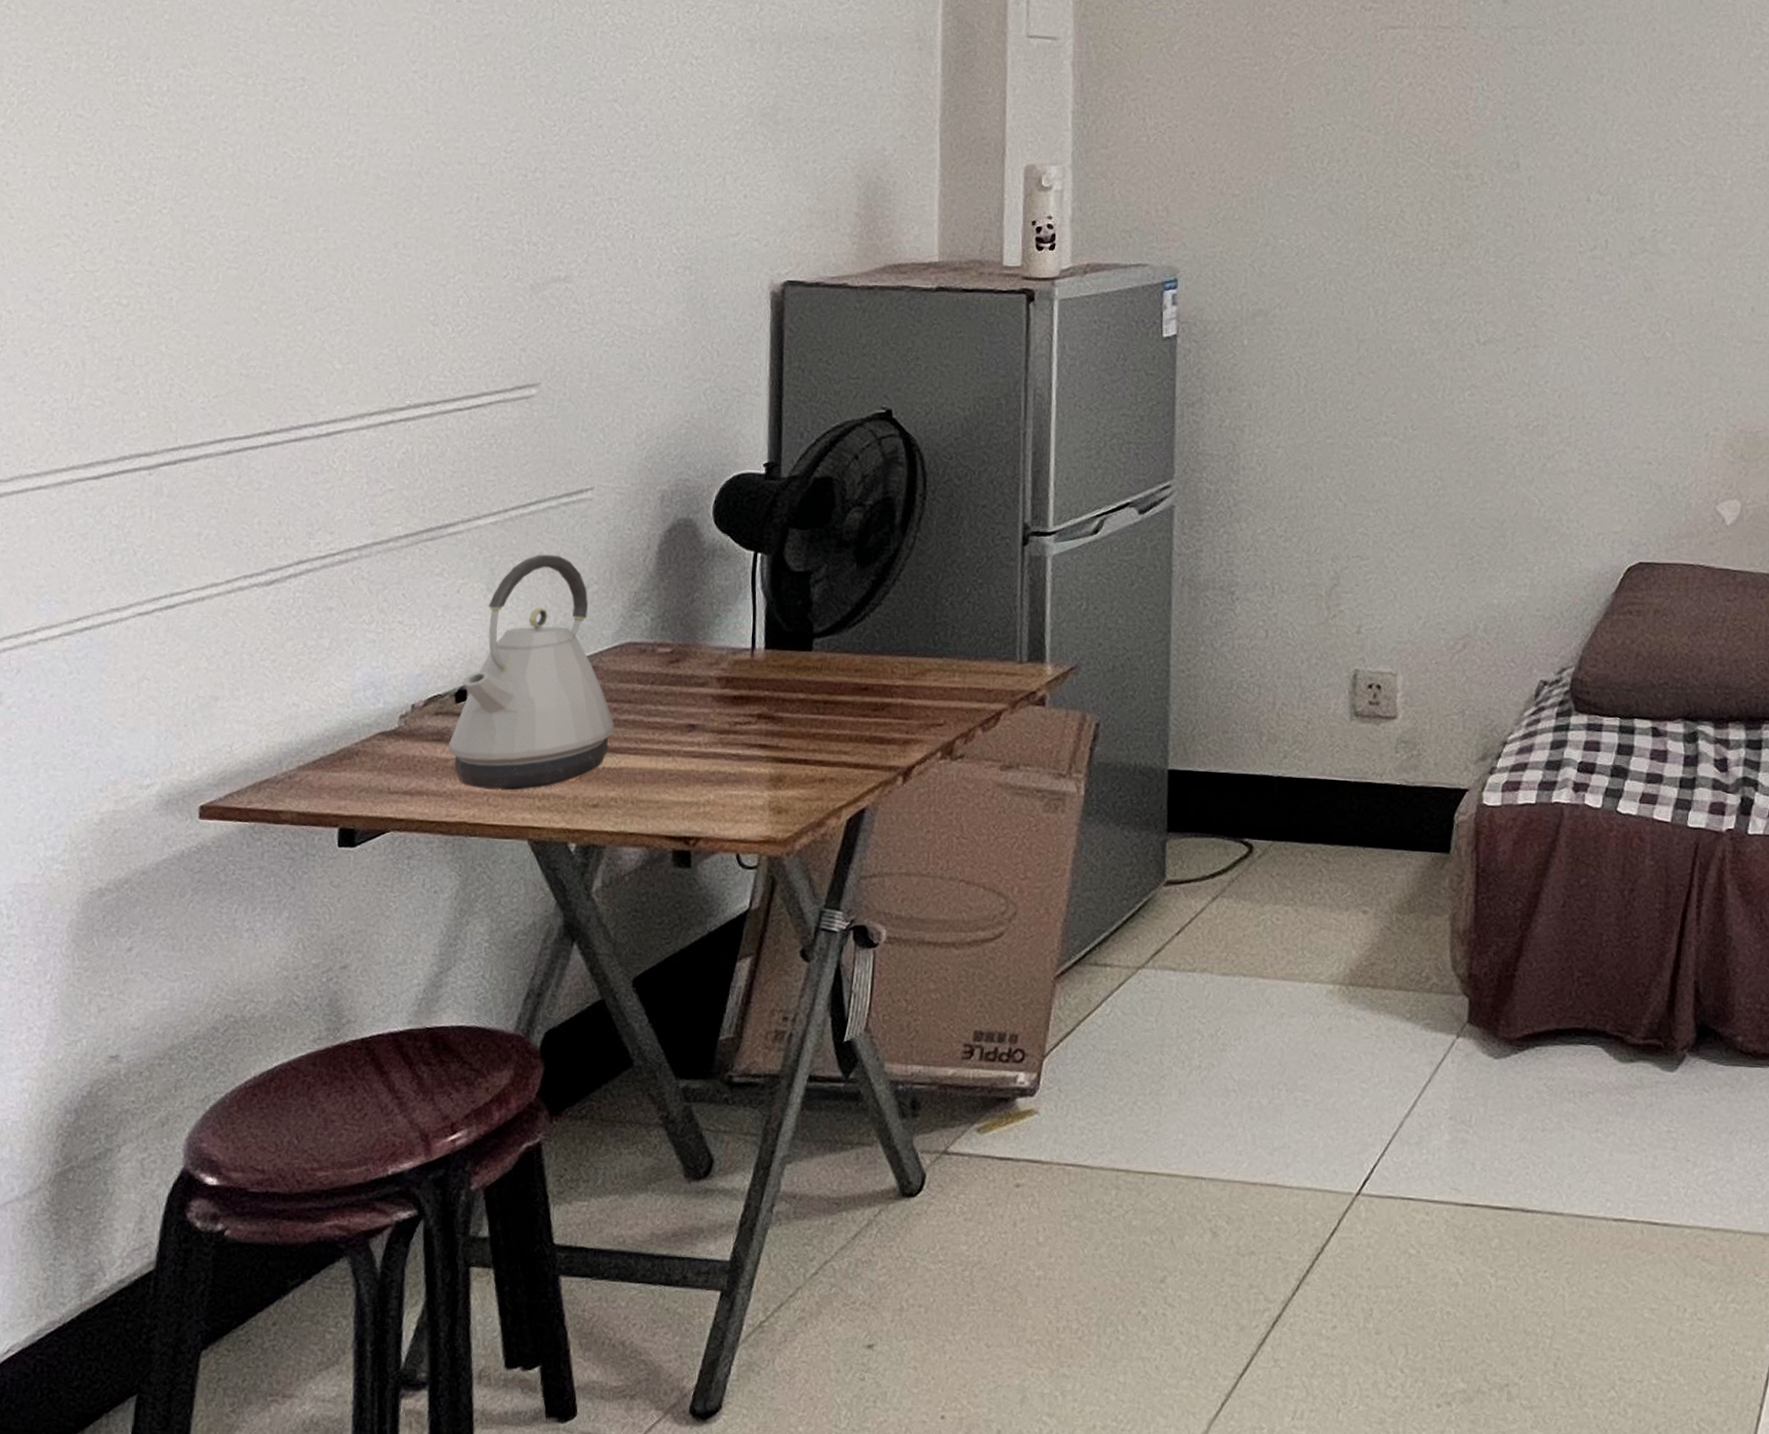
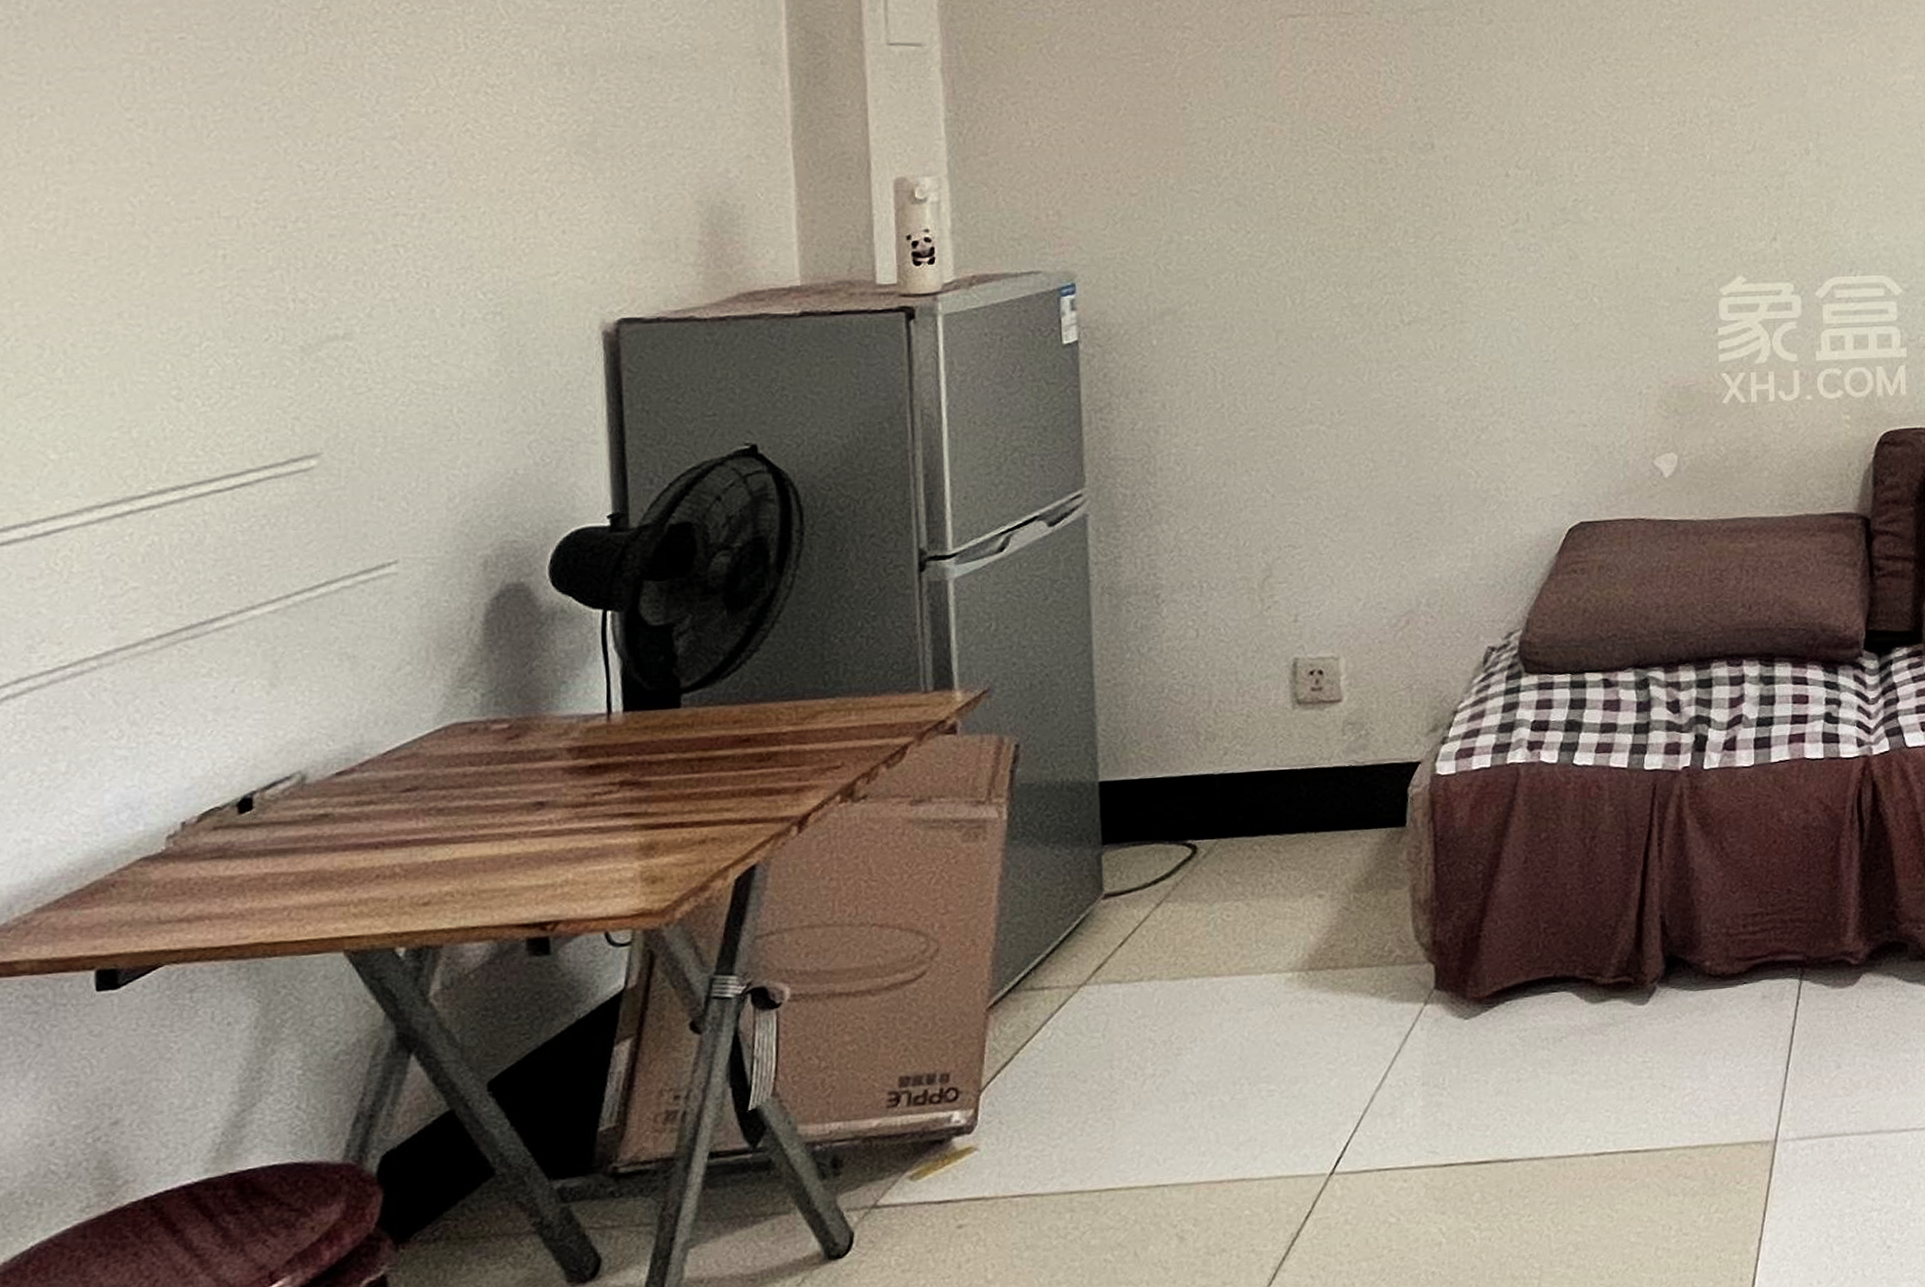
kettle: present [448,554,614,791] -> none [233,638,444,904]

